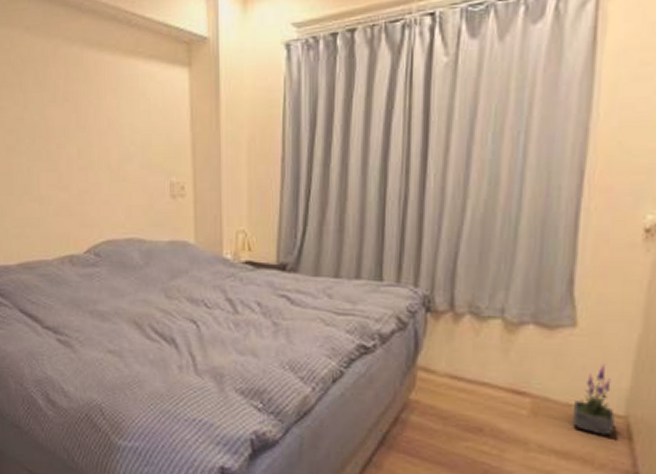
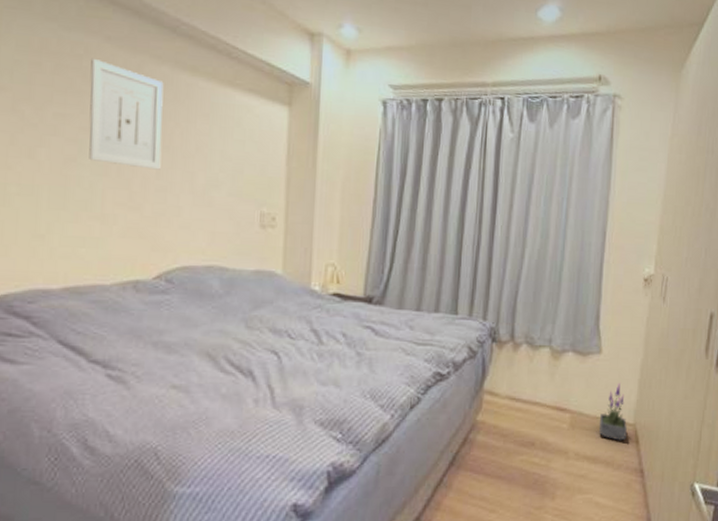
wall art: none [17,50,81,150] -> present [89,58,164,170]

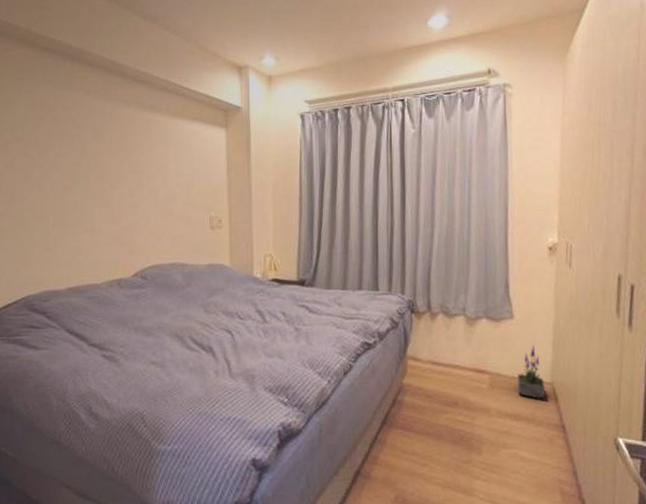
wall art: present [89,58,164,170] -> none [77,108,132,190]

